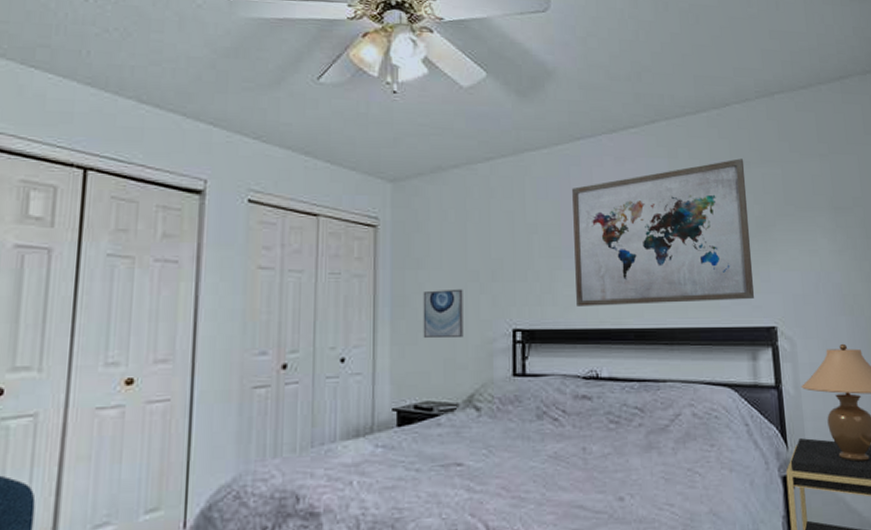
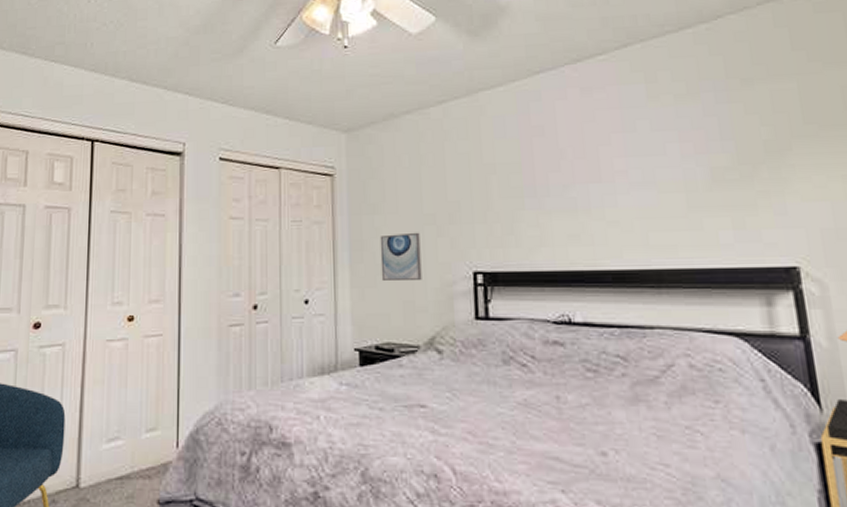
wall art: present [572,158,754,306] -> none [533,75,765,248]

